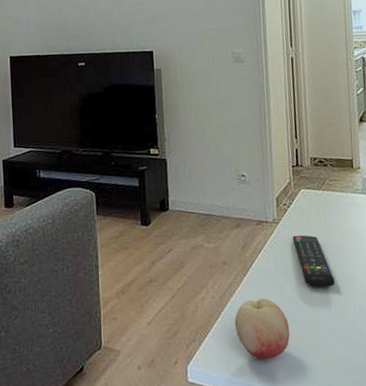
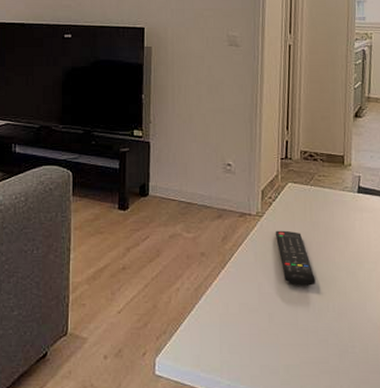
fruit: present [234,297,290,360] -> none [208,292,265,357]

